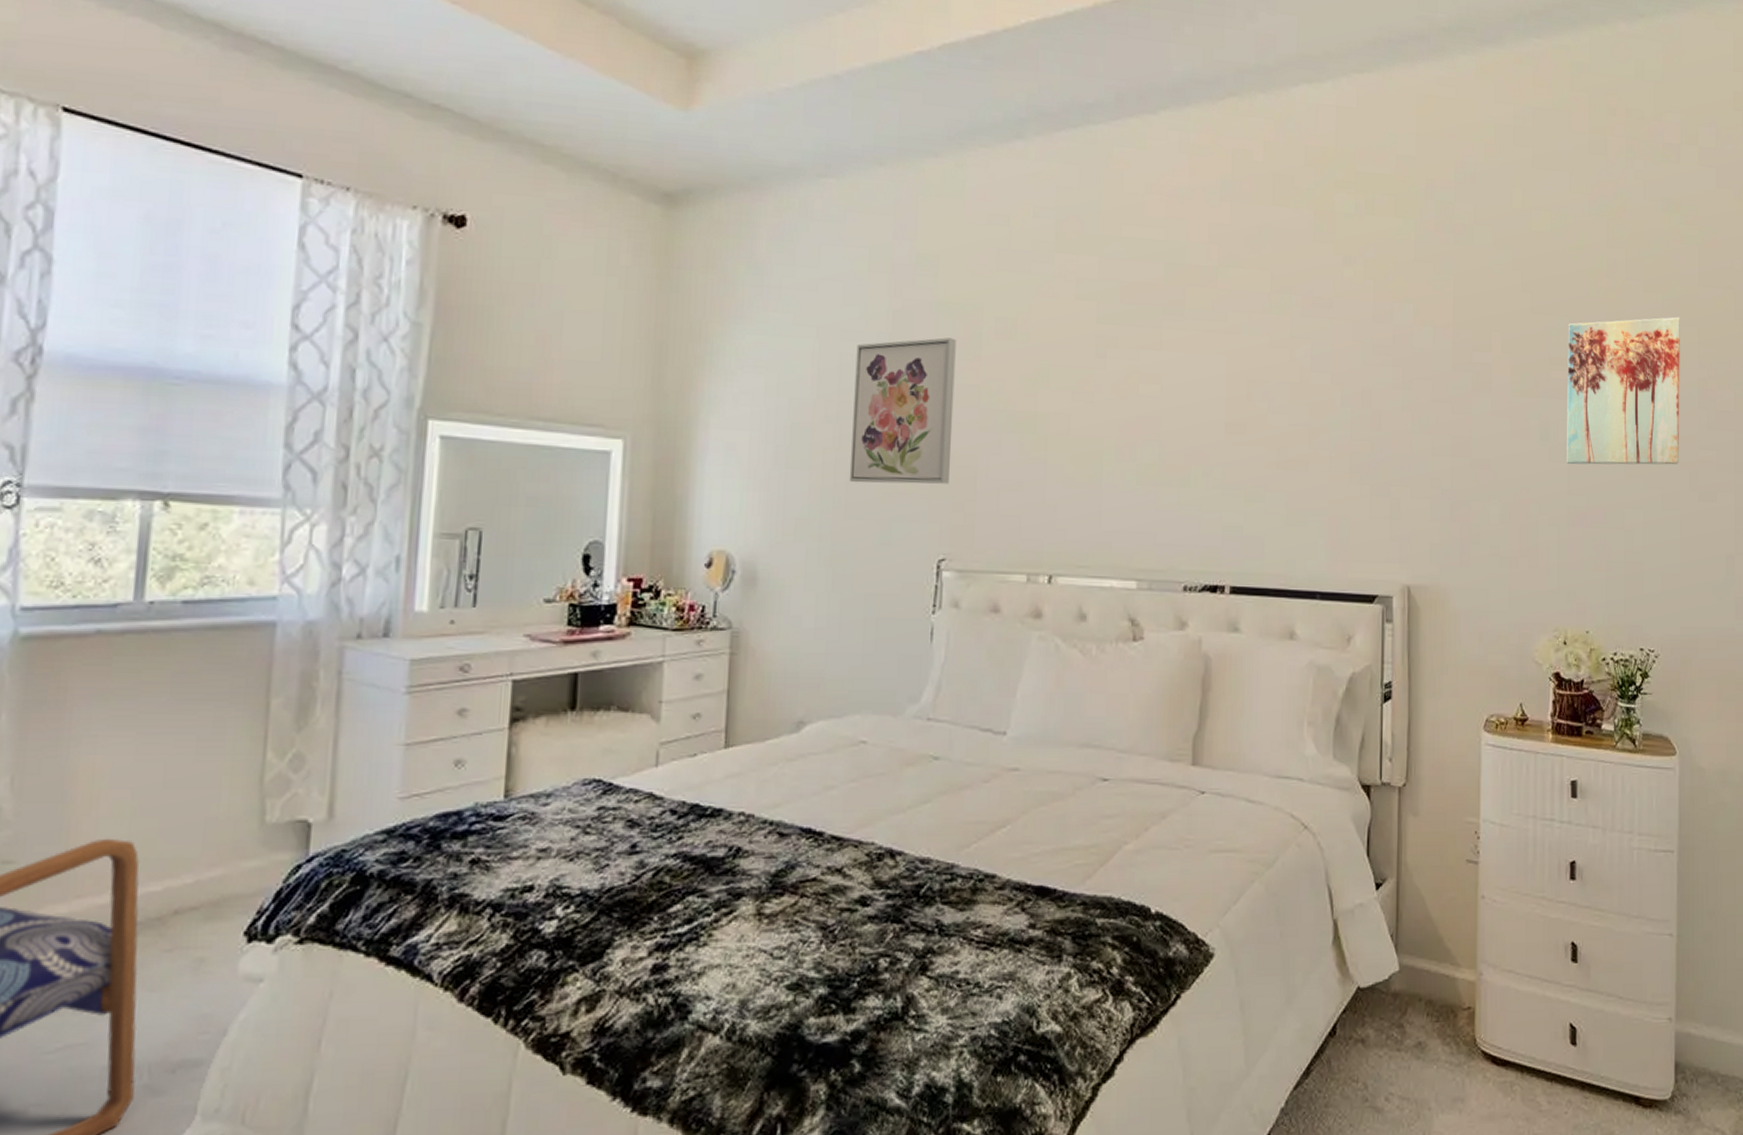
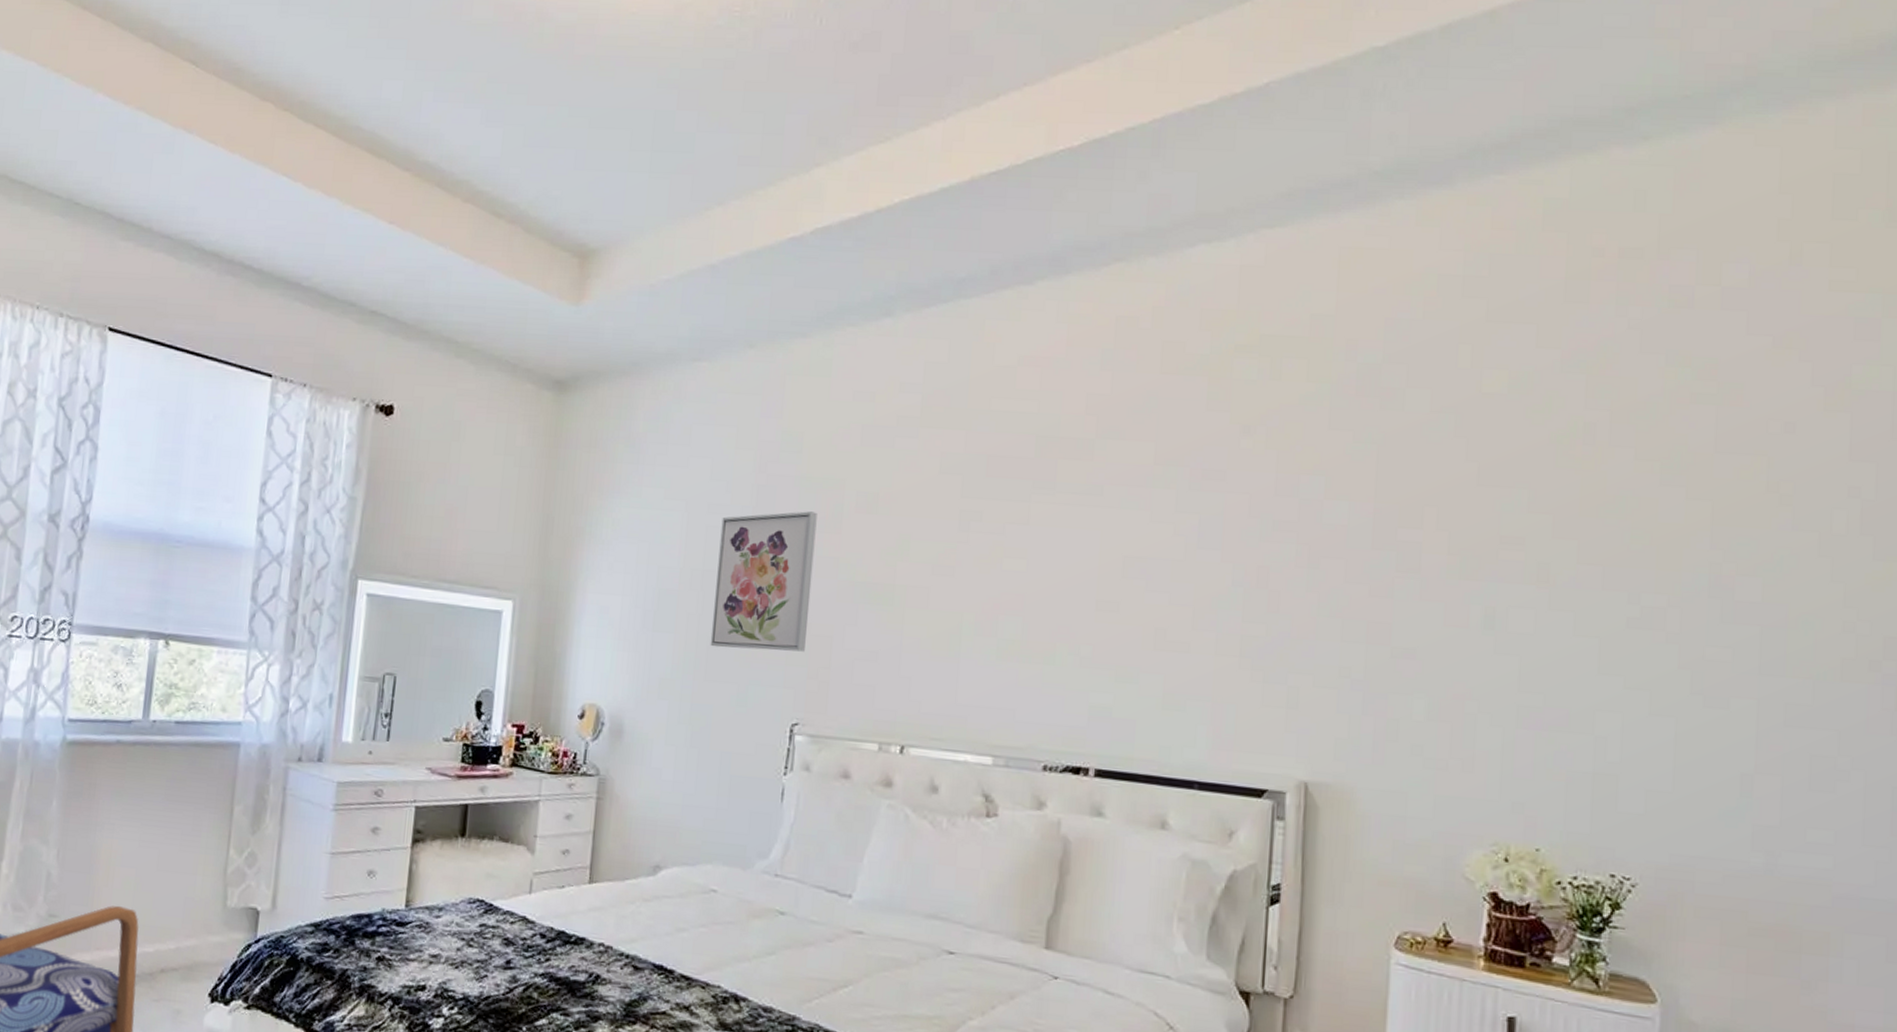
wall art: present [1567,316,1680,465] -> none [1518,489,1686,664]

